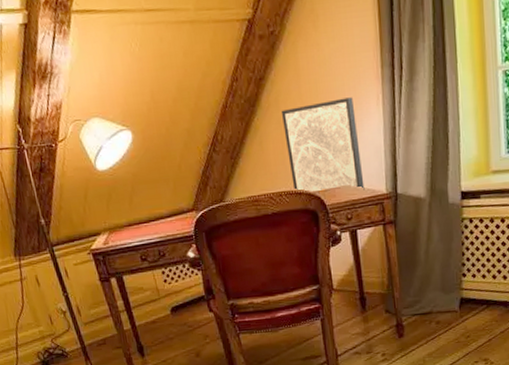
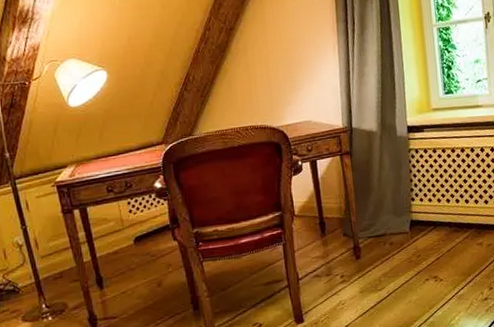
wall art: present [282,97,365,191] -> none [249,46,323,126]

